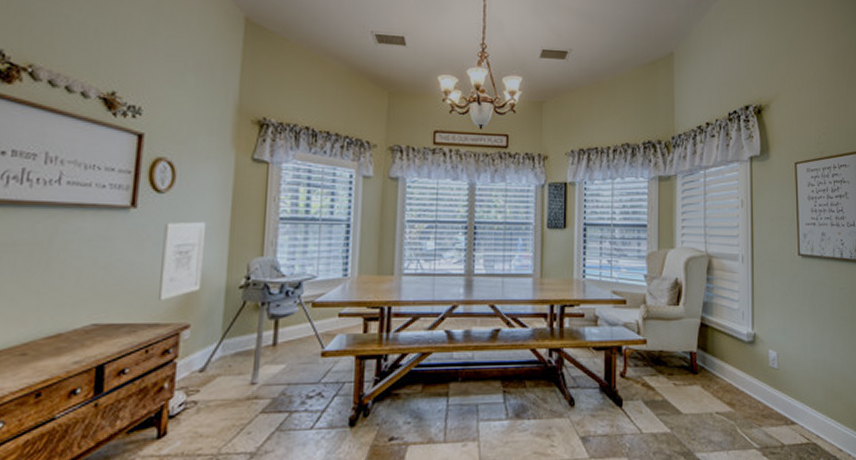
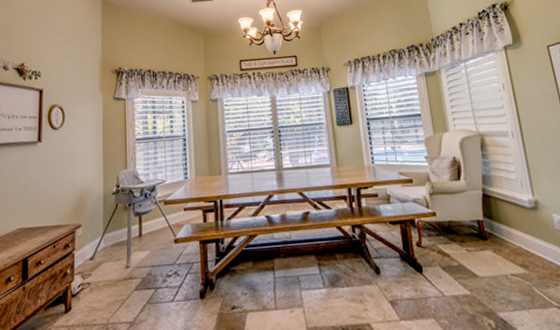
wall art: present [159,221,205,301] -> none [60,147,87,208]

